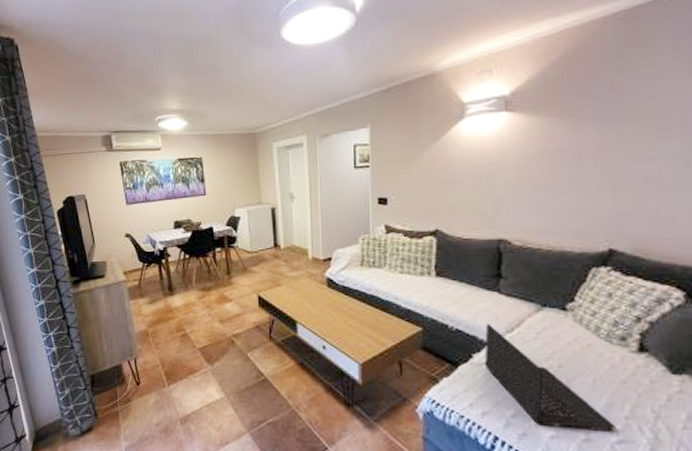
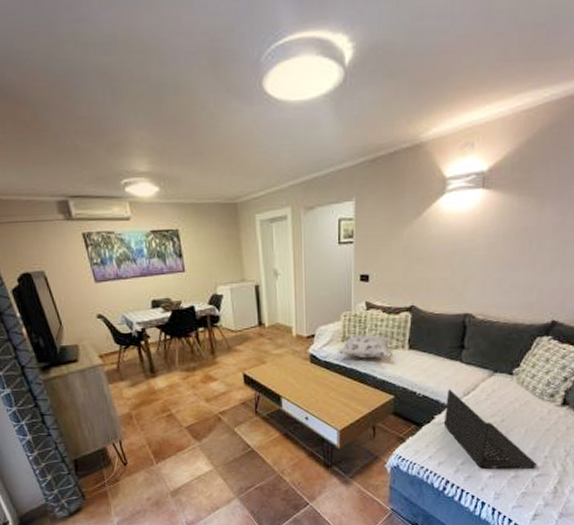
decorative pillow: none [356,258,417,285] -> present [338,334,392,359]

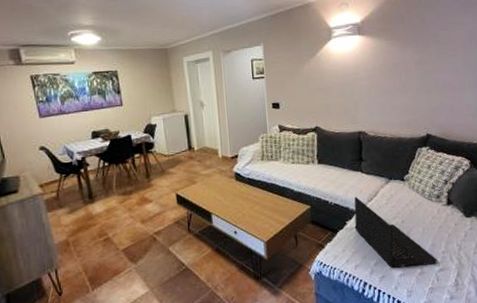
decorative pillow: present [338,334,392,359] -> none [259,152,304,174]

